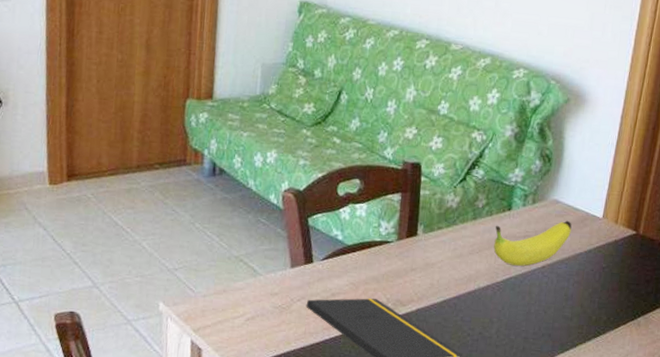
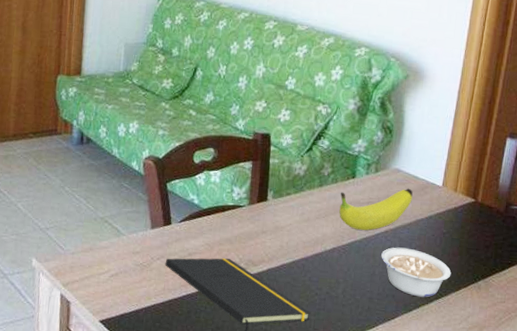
legume: none [537,283,610,336] -> present [381,247,451,298]

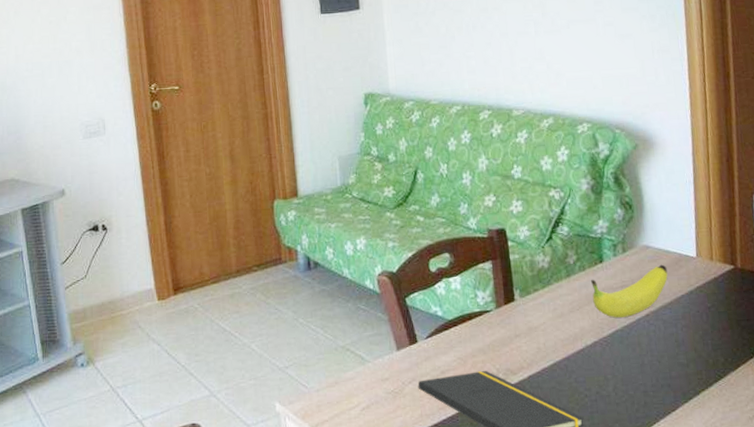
legume: present [381,247,451,298] -> none [647,329,726,382]

